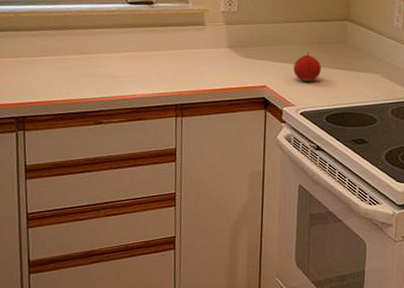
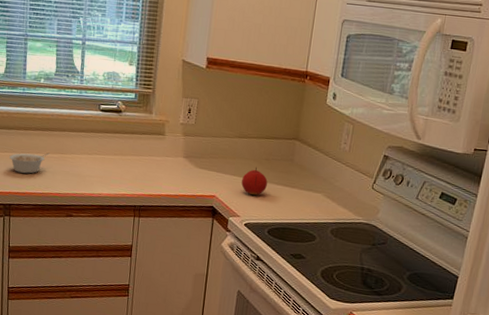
legume: none [19,54,70,80] -> present [9,152,49,174]

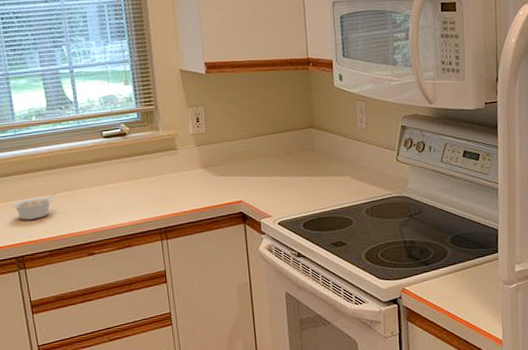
fruit: present [241,167,268,196] -> none [266,163,293,192]

